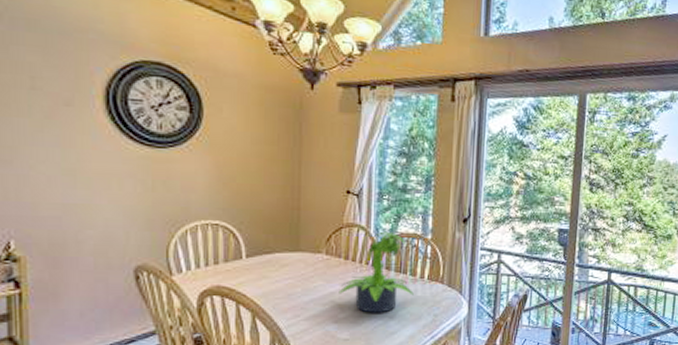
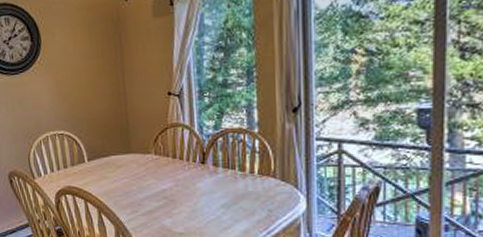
potted plant: present [338,231,414,313] -> none [170,128,244,209]

